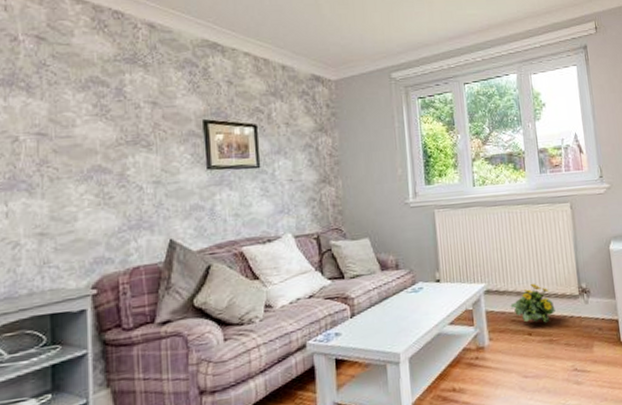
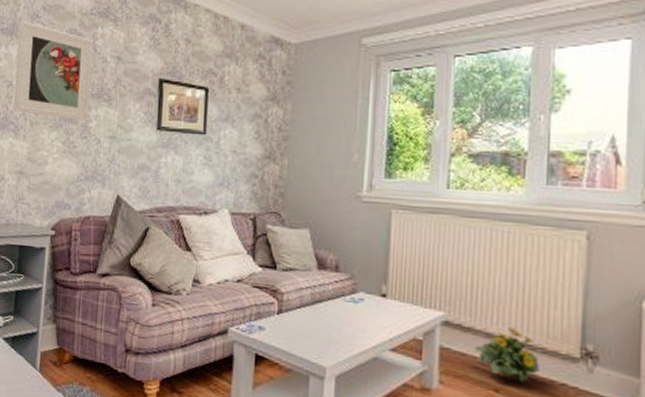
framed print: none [20,69,125,170] -> present [13,20,94,121]

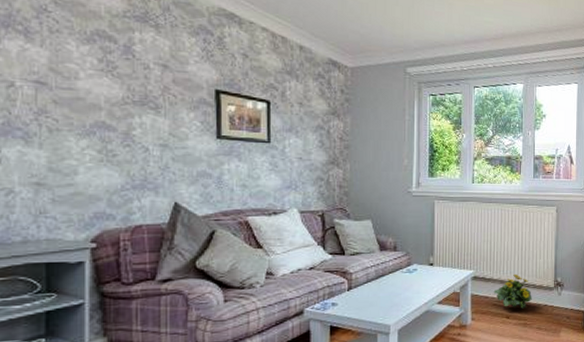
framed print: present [13,20,94,121] -> none [17,11,131,129]

